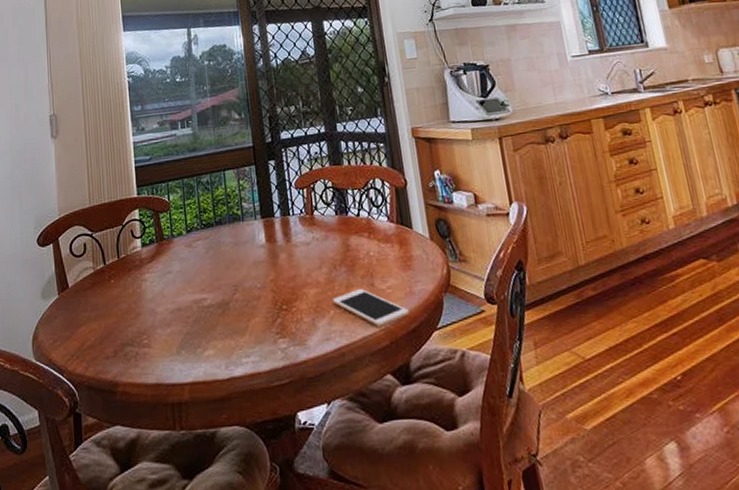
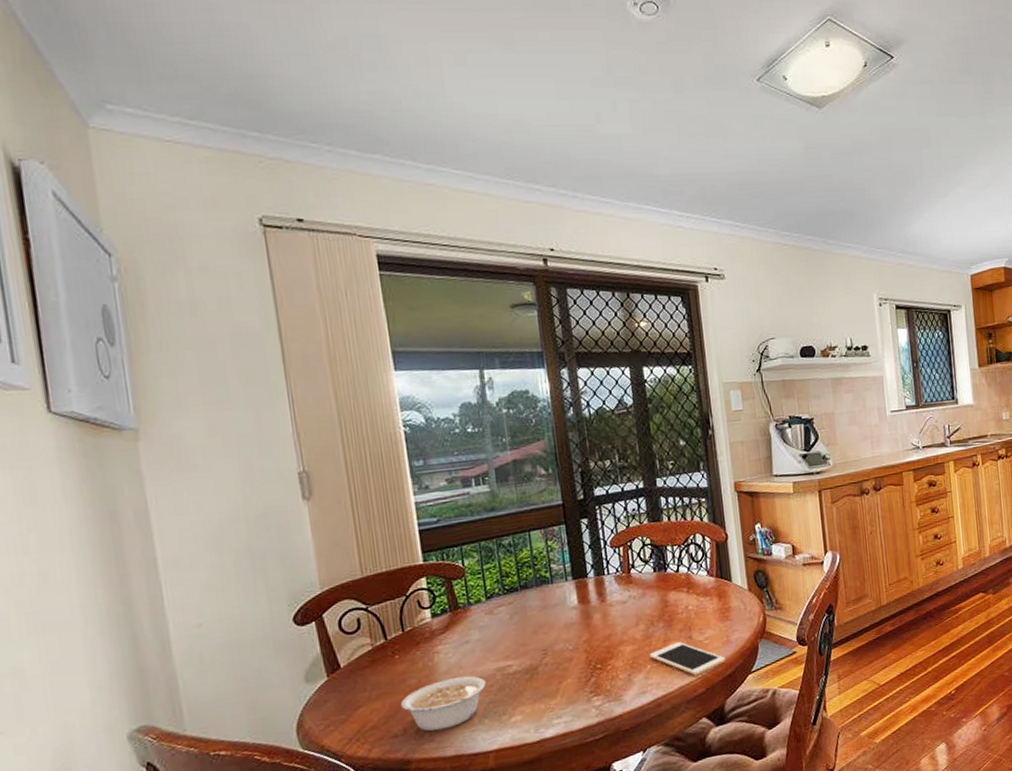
legume: none [113,305,185,357] -> present [400,676,487,732]

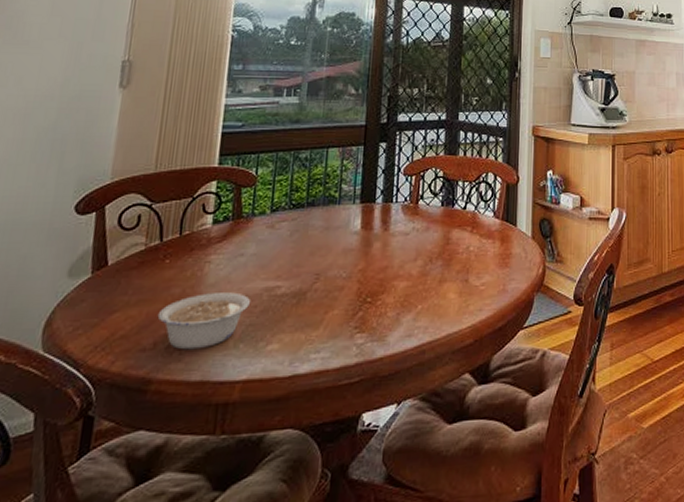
cell phone: present [649,642,726,676] -> none [421,285,499,324]

